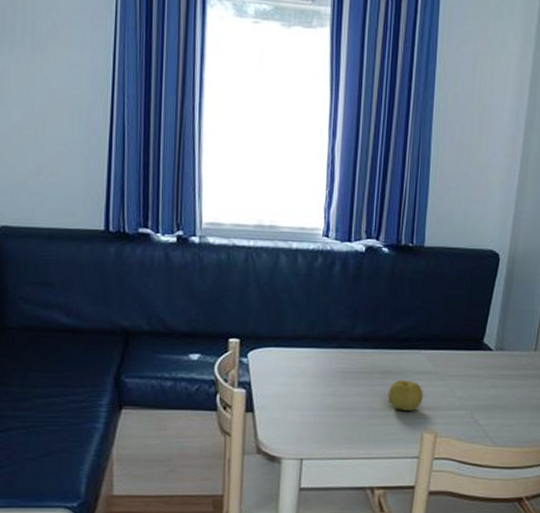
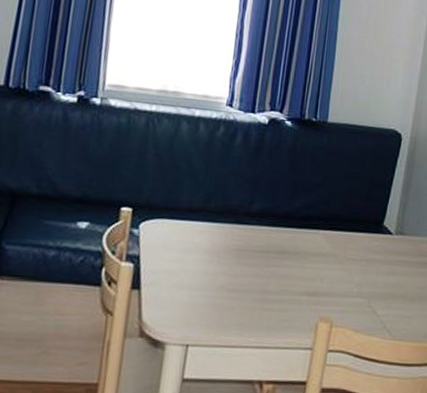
fruit: present [387,380,423,411] -> none [282,261,320,296]

